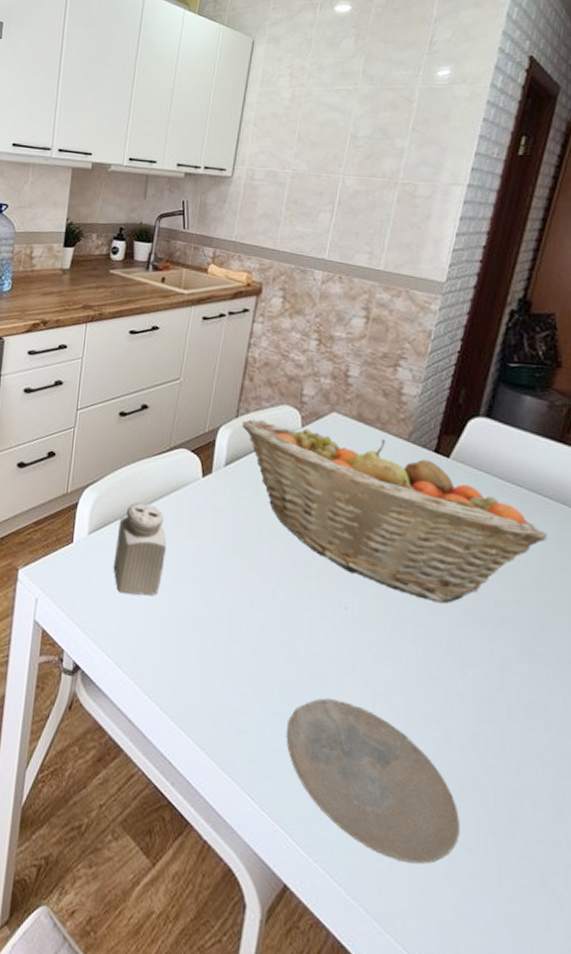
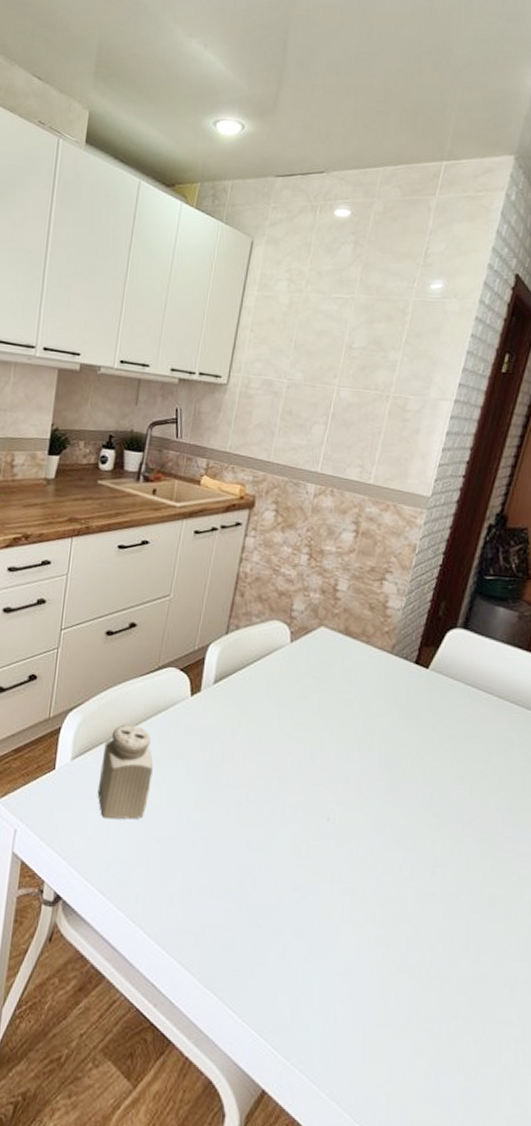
fruit basket: present [242,419,548,604] -> none [232,635,513,809]
plate: present [286,698,460,865] -> none [267,908,425,1056]

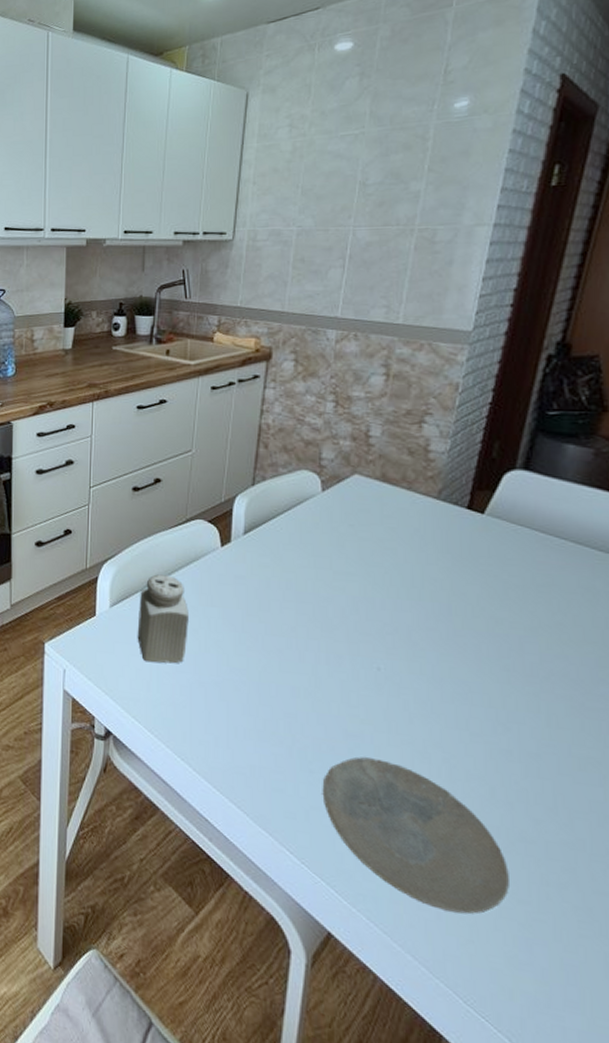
plate: none [267,908,425,1056] -> present [322,757,509,915]

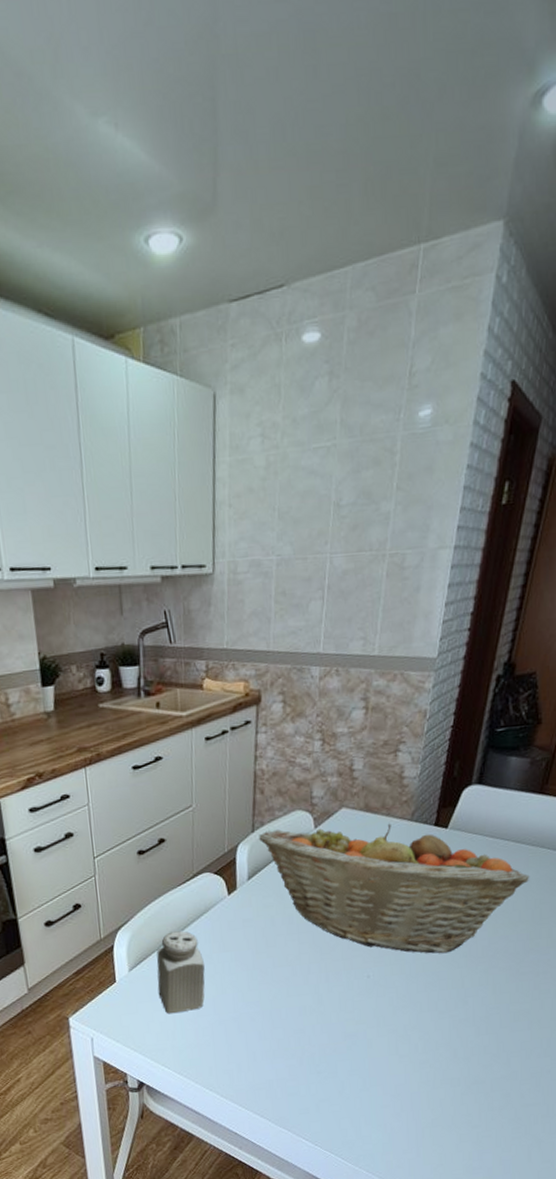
fruit basket: none [259,486,598,661] -> present [259,823,530,954]
plate: present [322,757,509,915] -> none [328,1049,466,1149]

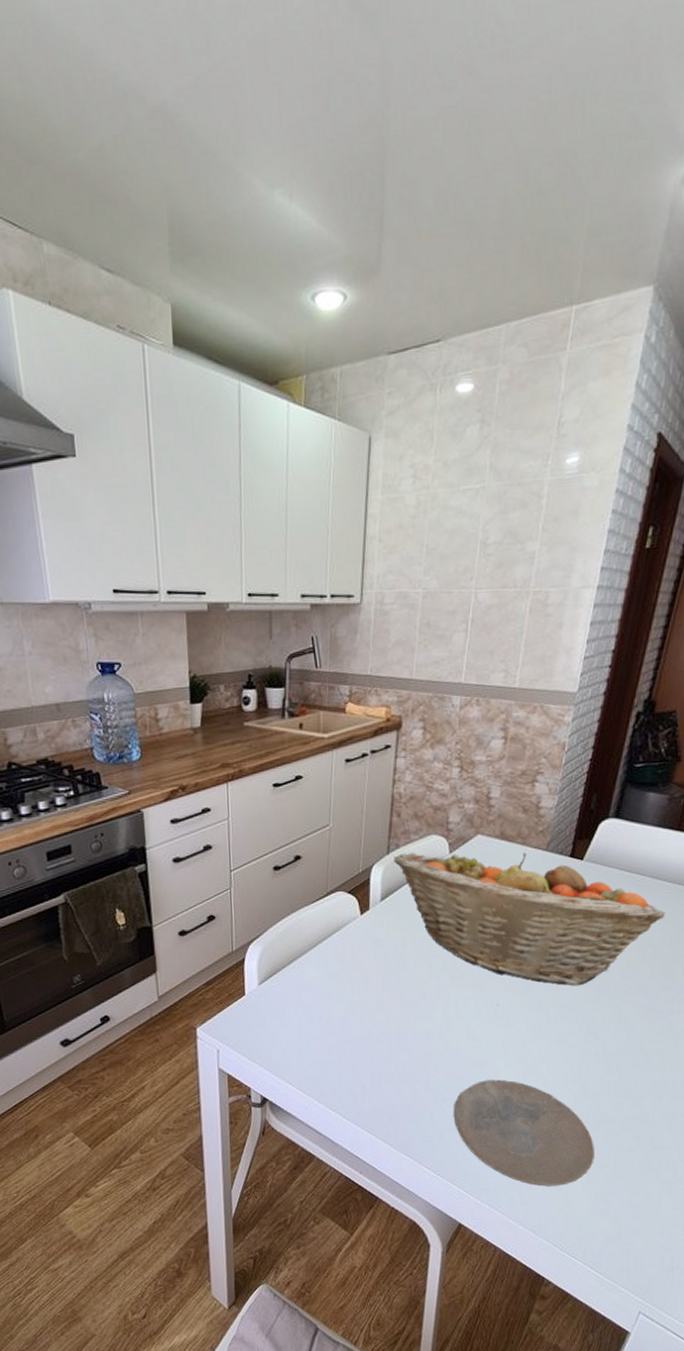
salt shaker: present [156,931,205,1014] -> none [286,948,334,1031]
plate: none [328,1049,466,1149] -> present [453,1079,594,1187]

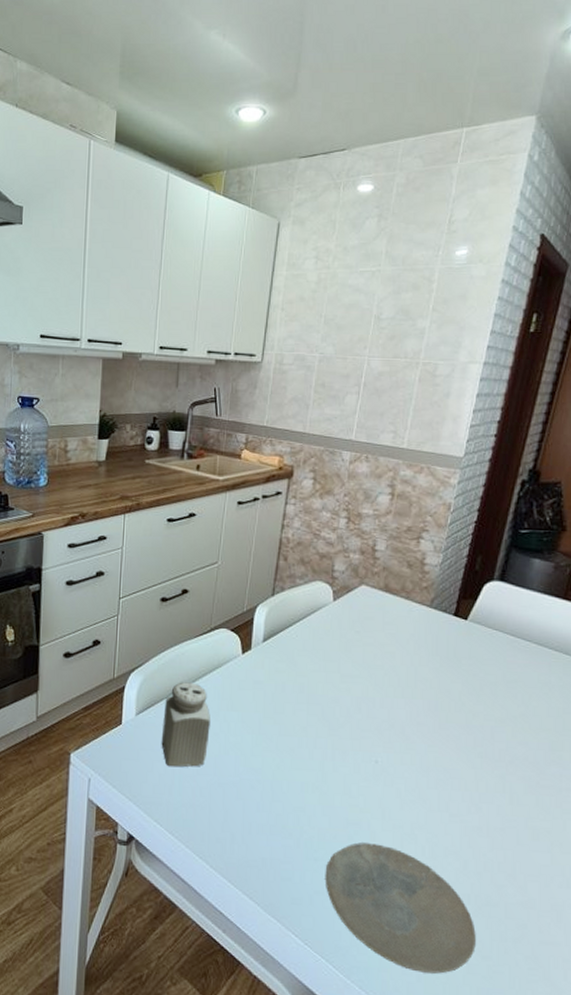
salt shaker: none [286,948,334,1031] -> present [161,682,210,767]
fruit basket: present [394,852,666,986] -> none [278,597,553,750]

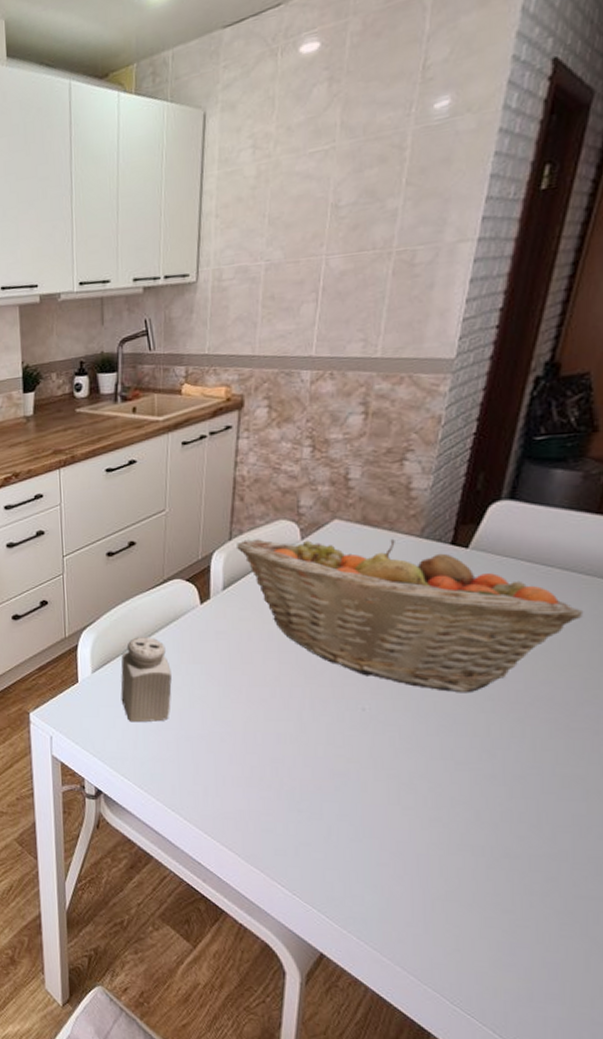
fruit basket: none [278,597,553,750] -> present [237,538,584,693]
plate: present [325,842,476,974] -> none [310,793,494,927]

